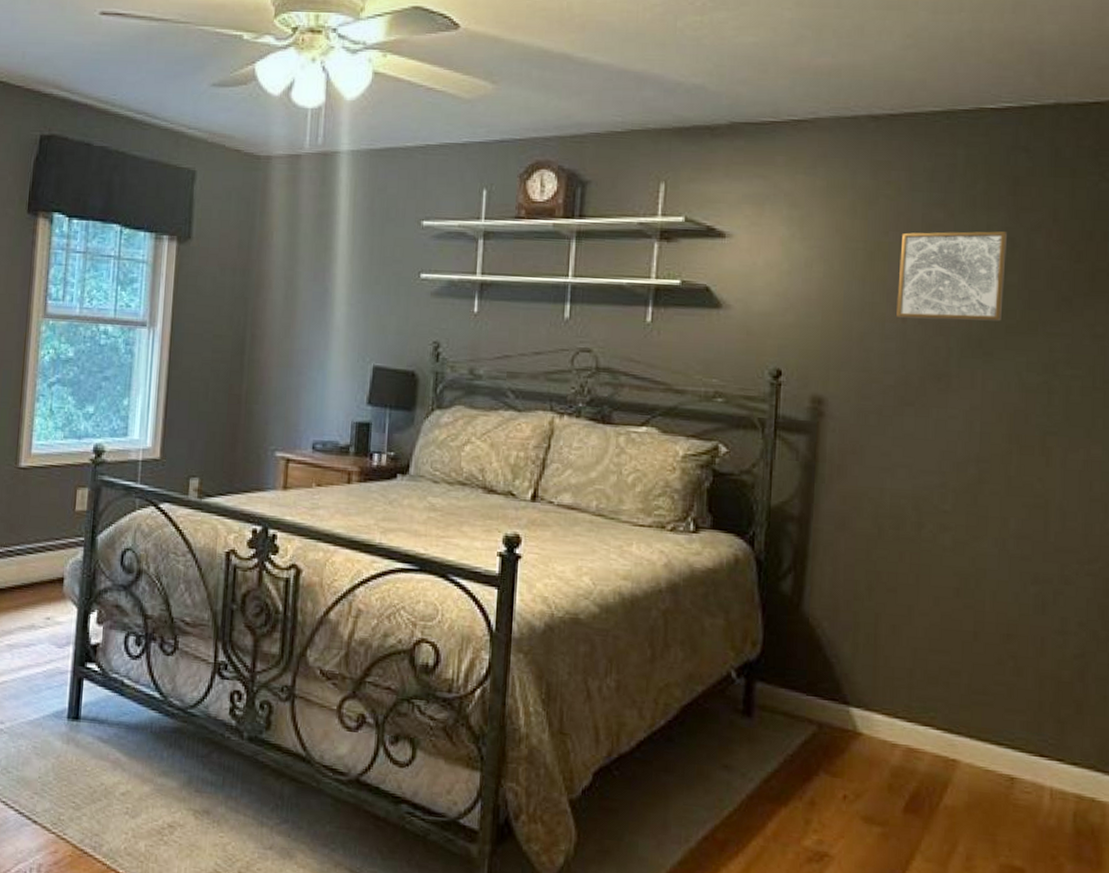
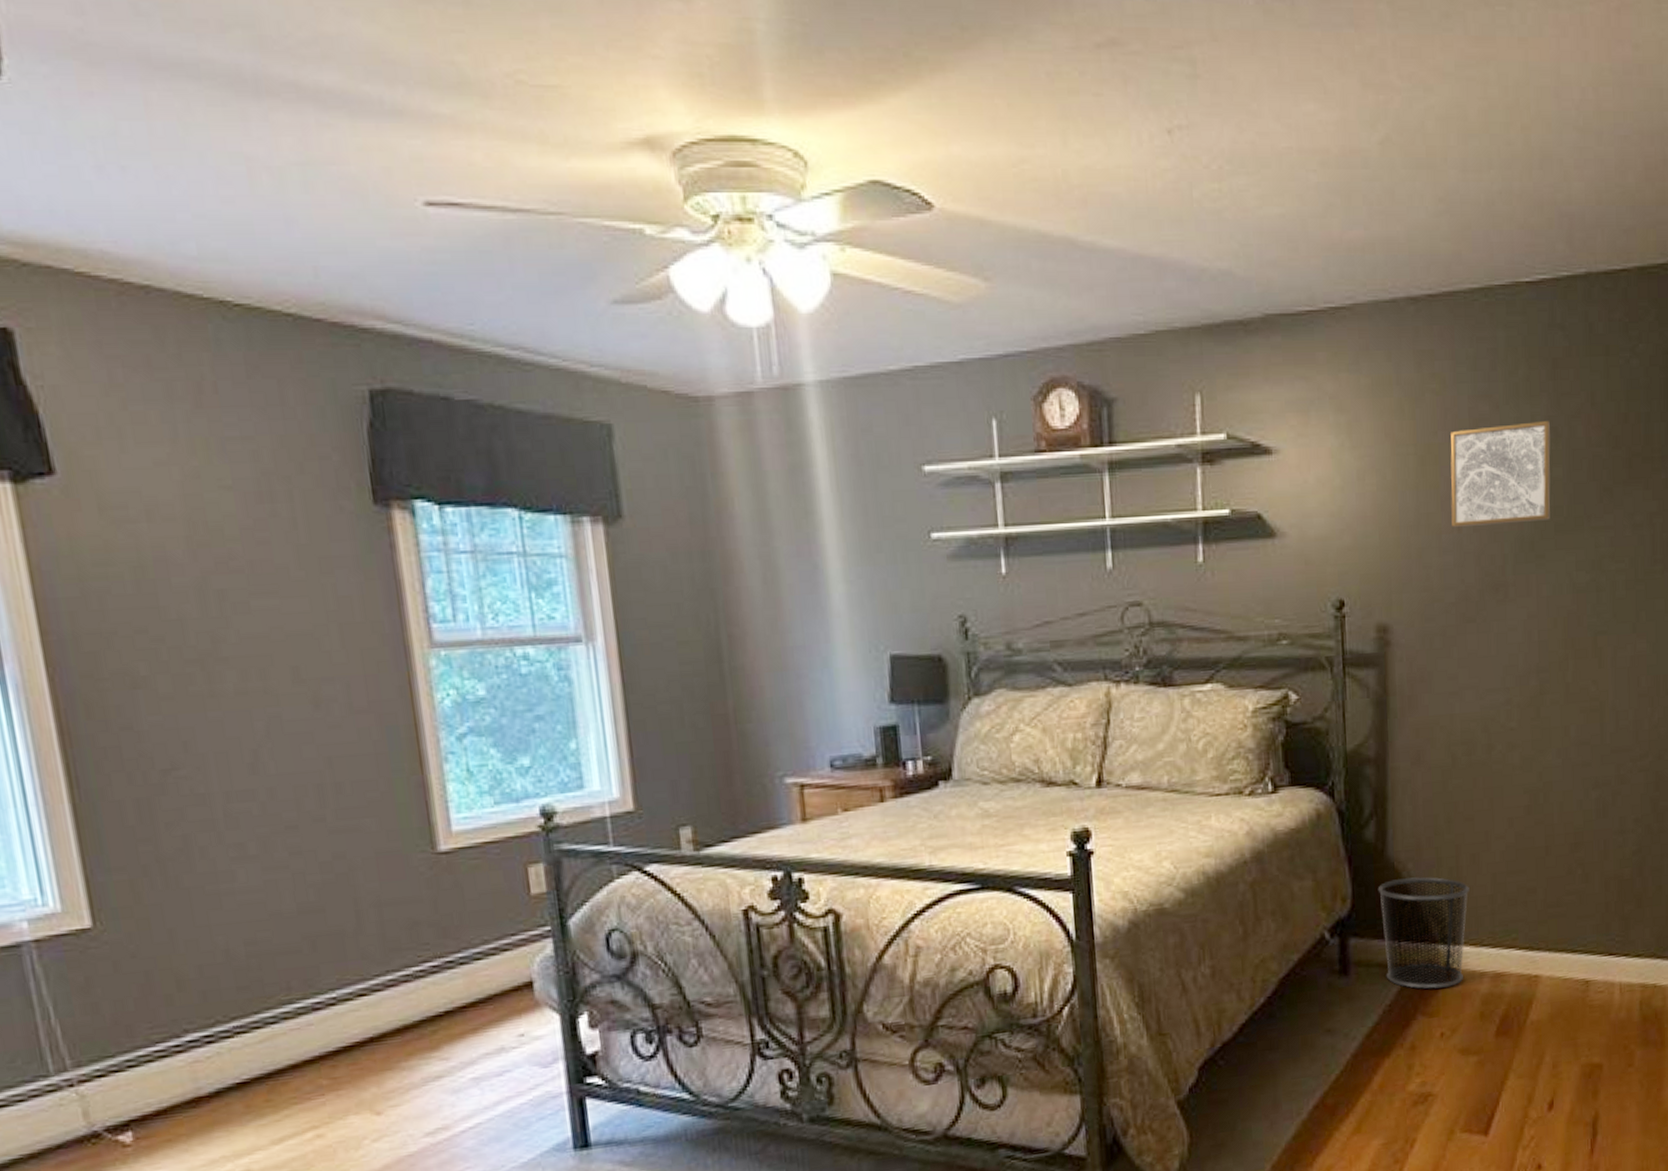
waste bin: none [789,634,887,751] -> present [1377,877,1470,989]

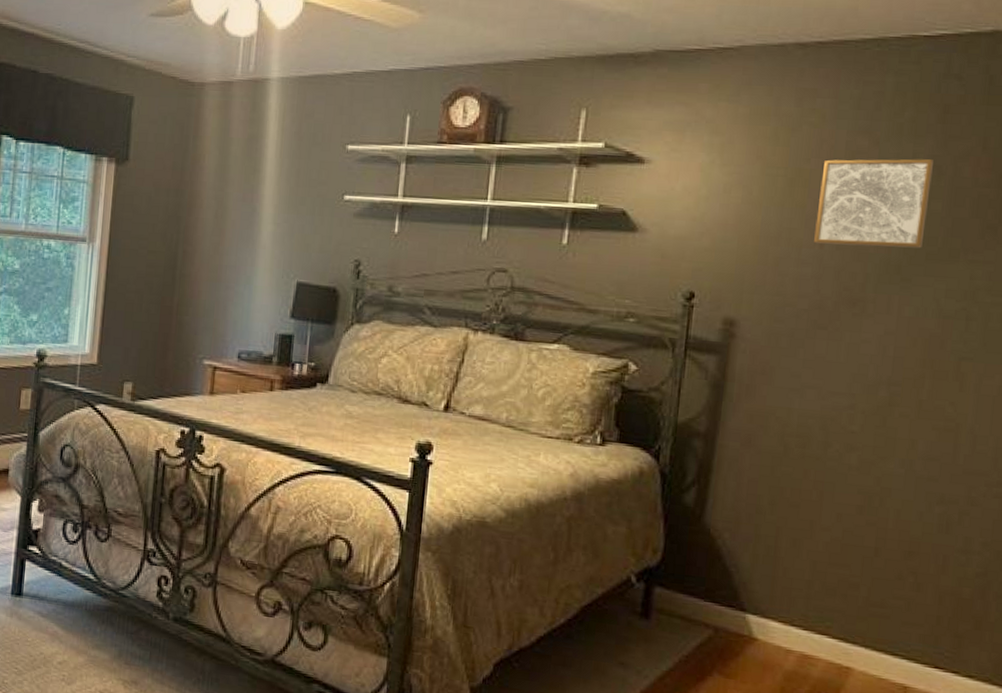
waste bin: present [1377,877,1470,989] -> none [686,544,786,655]

